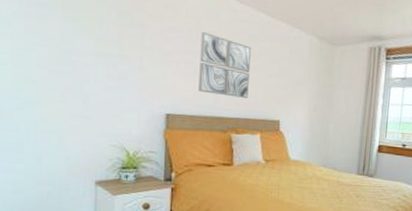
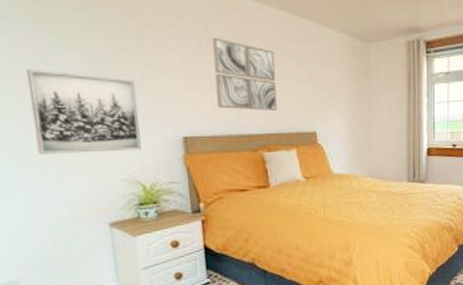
wall art: none [49,46,134,121] -> present [26,69,142,154]

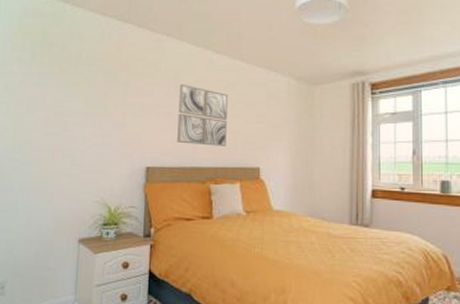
wall art: present [26,69,142,154] -> none [41,110,118,177]

